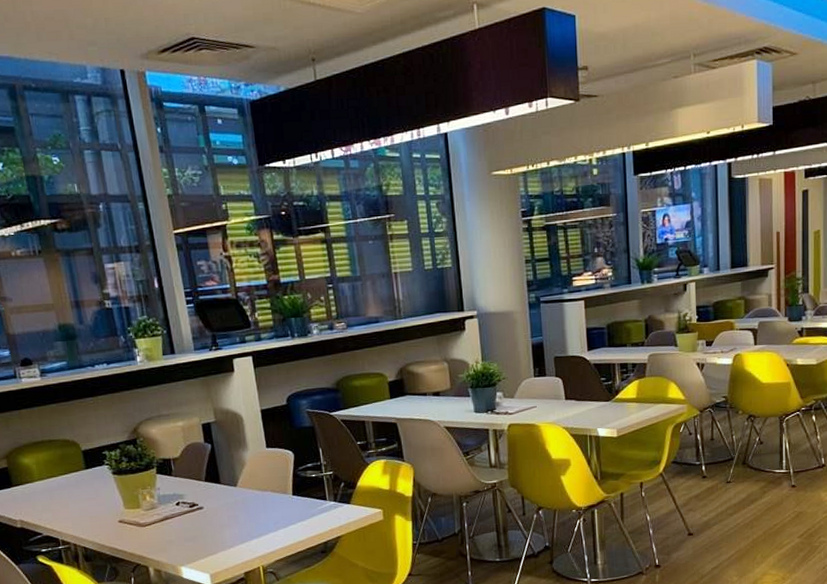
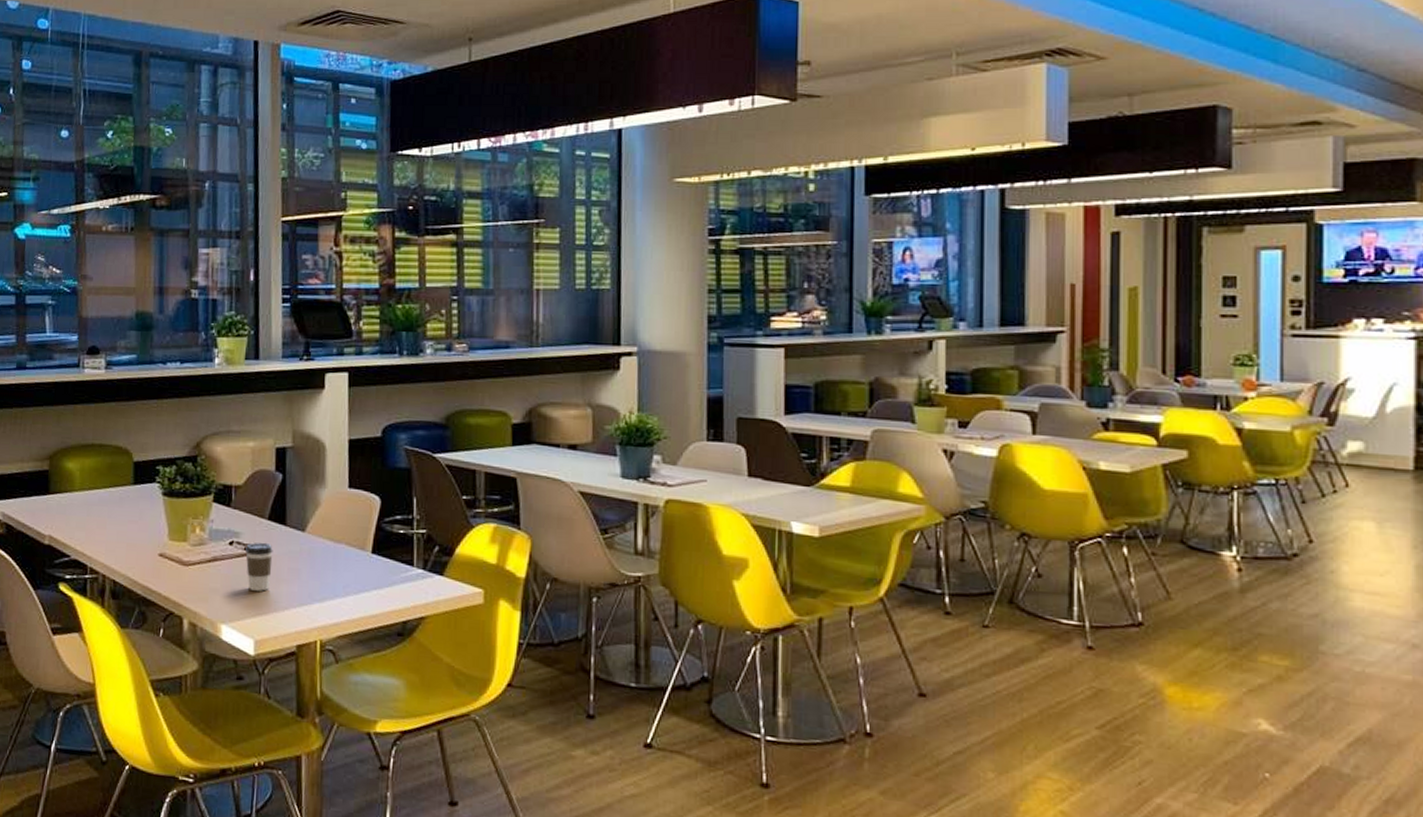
coffee cup: none [190,499,215,537] -> present [245,542,273,591]

